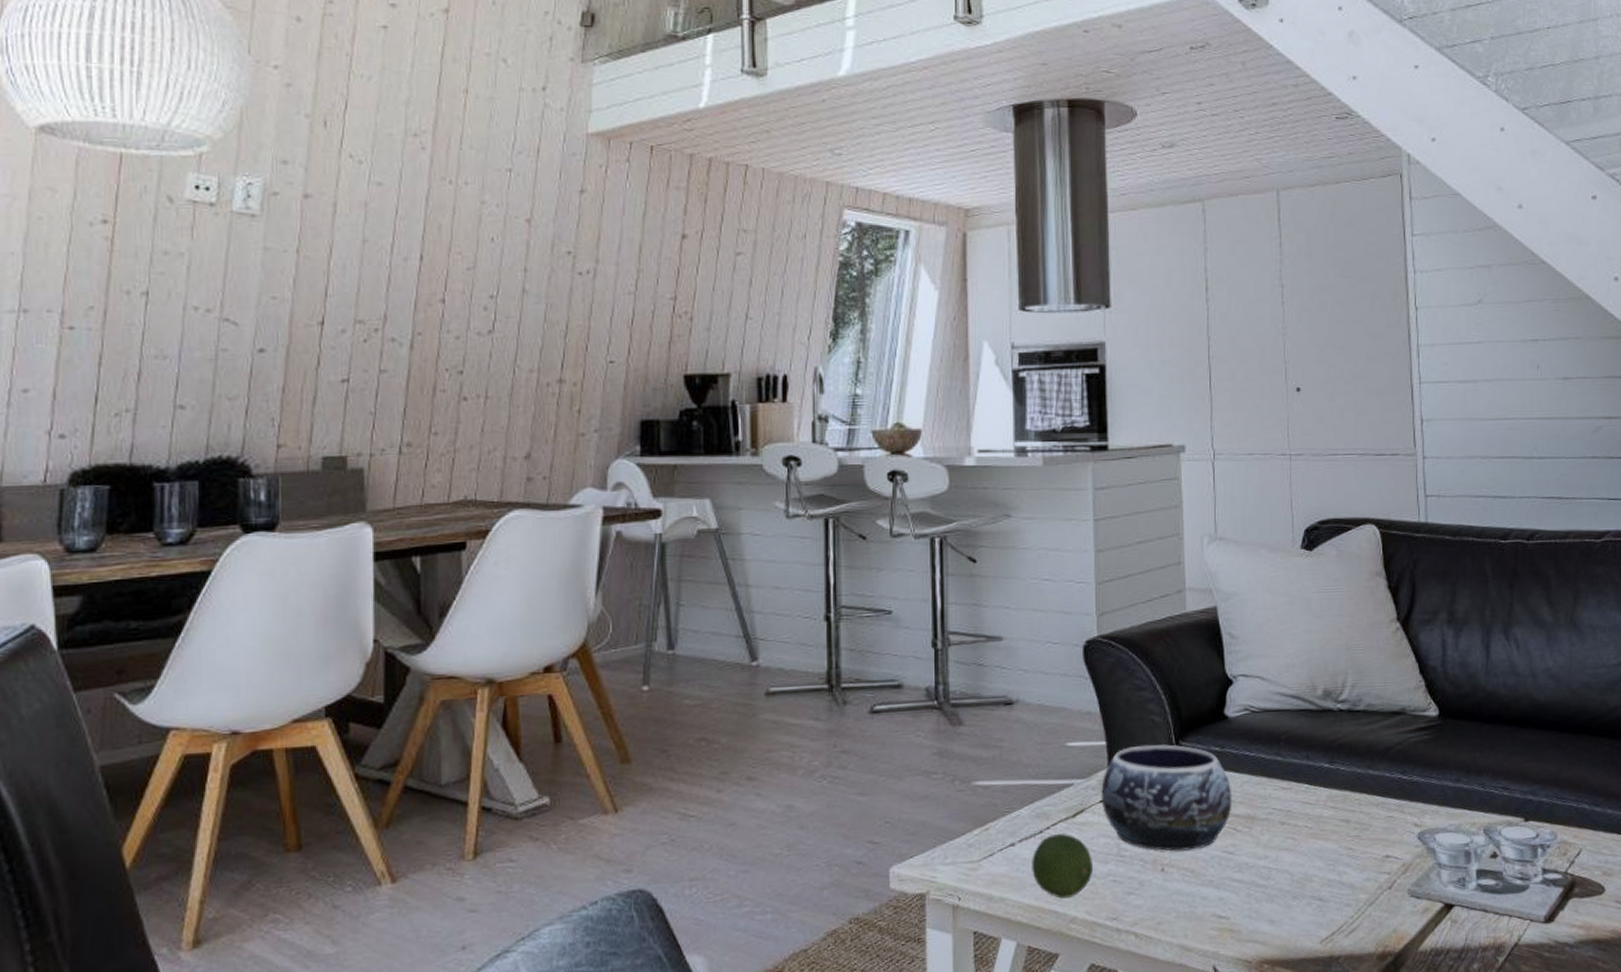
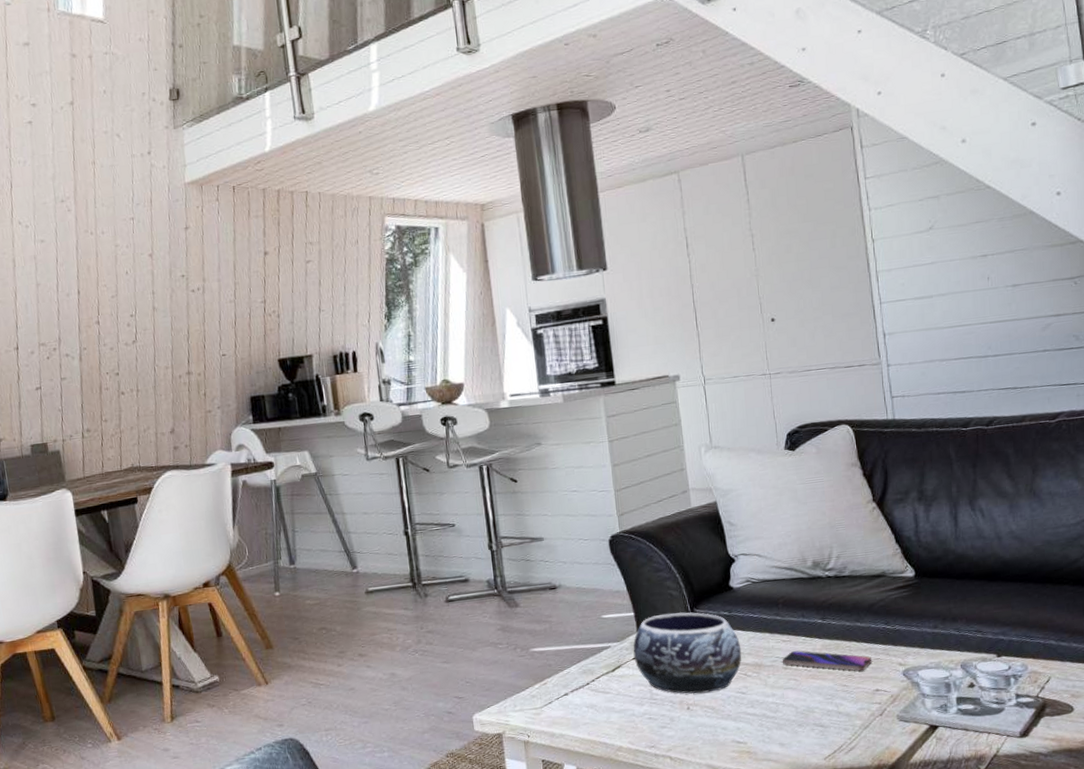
fruit: present [1030,833,1094,899] -> none [582,684,633,733]
smartphone: none [1280,801,1384,832] -> present [783,651,872,671]

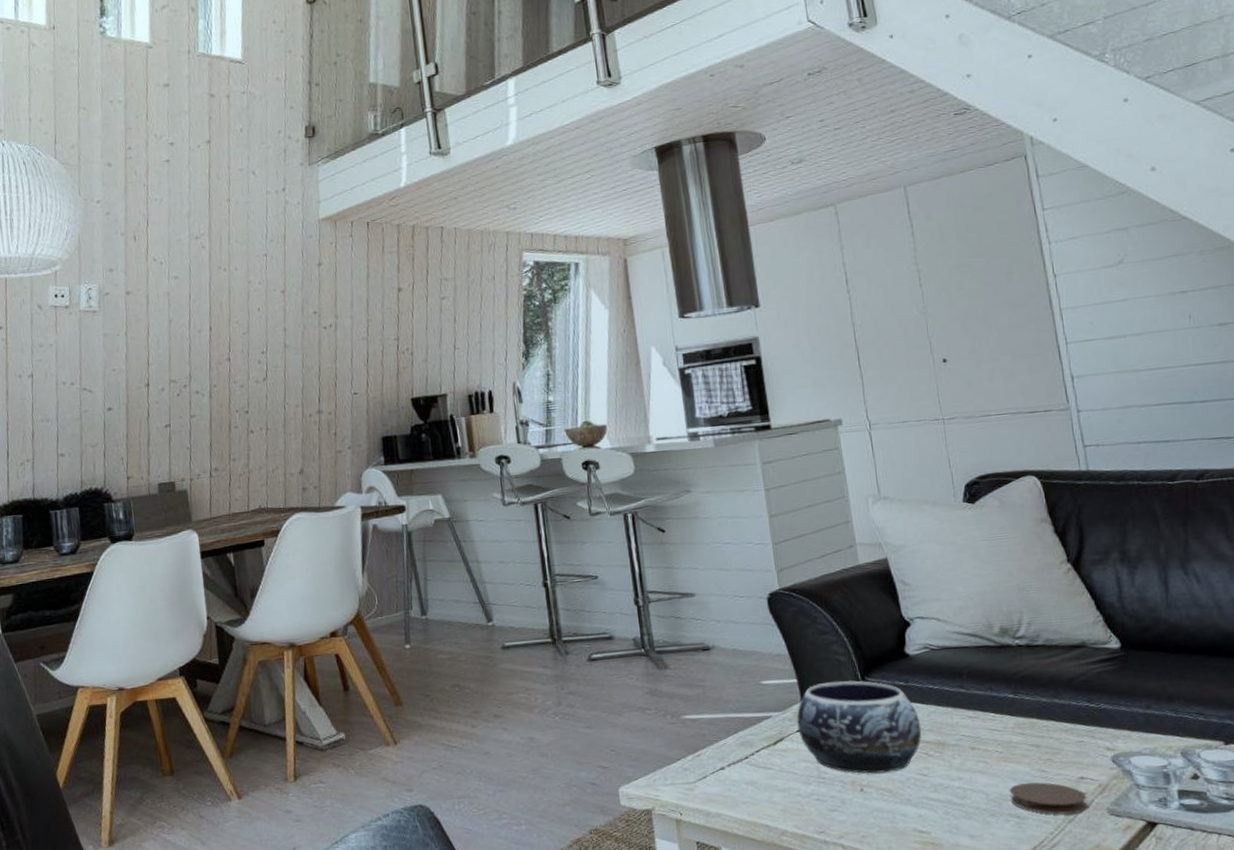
smartphone: present [783,651,872,671] -> none [969,729,1075,755]
coaster: none [815,695,881,723] -> present [1009,782,1088,815]

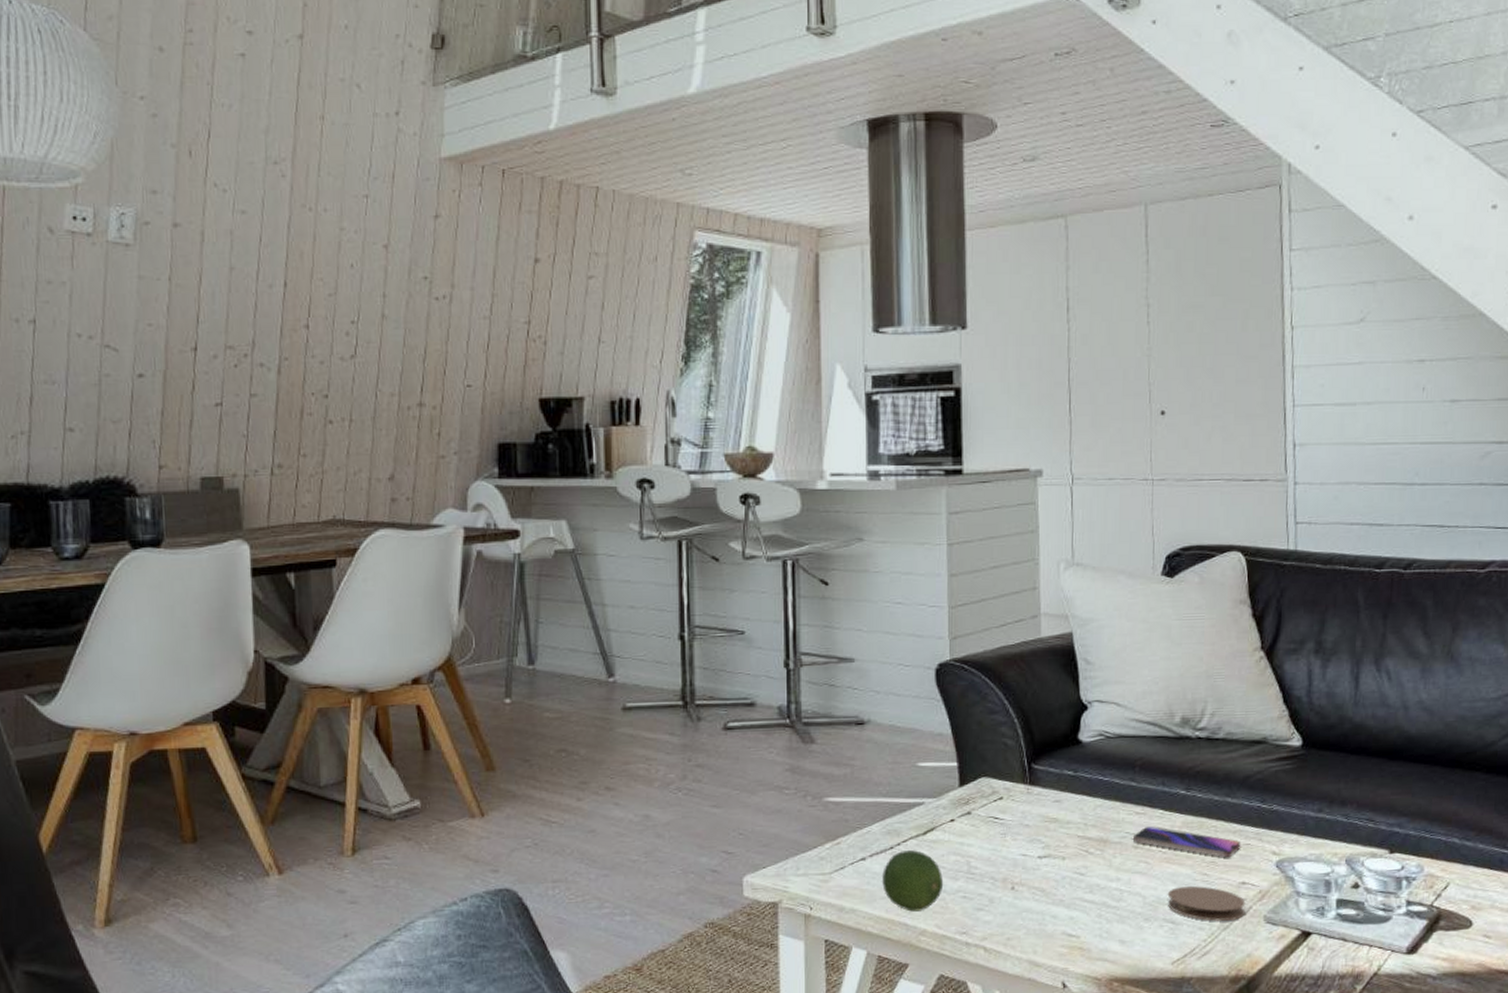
fruit: none [740,759,798,815] -> present [881,850,944,912]
decorative bowl: present [797,680,922,774] -> none [952,766,1085,871]
smartphone: none [969,729,1075,755] -> present [1133,827,1241,858]

